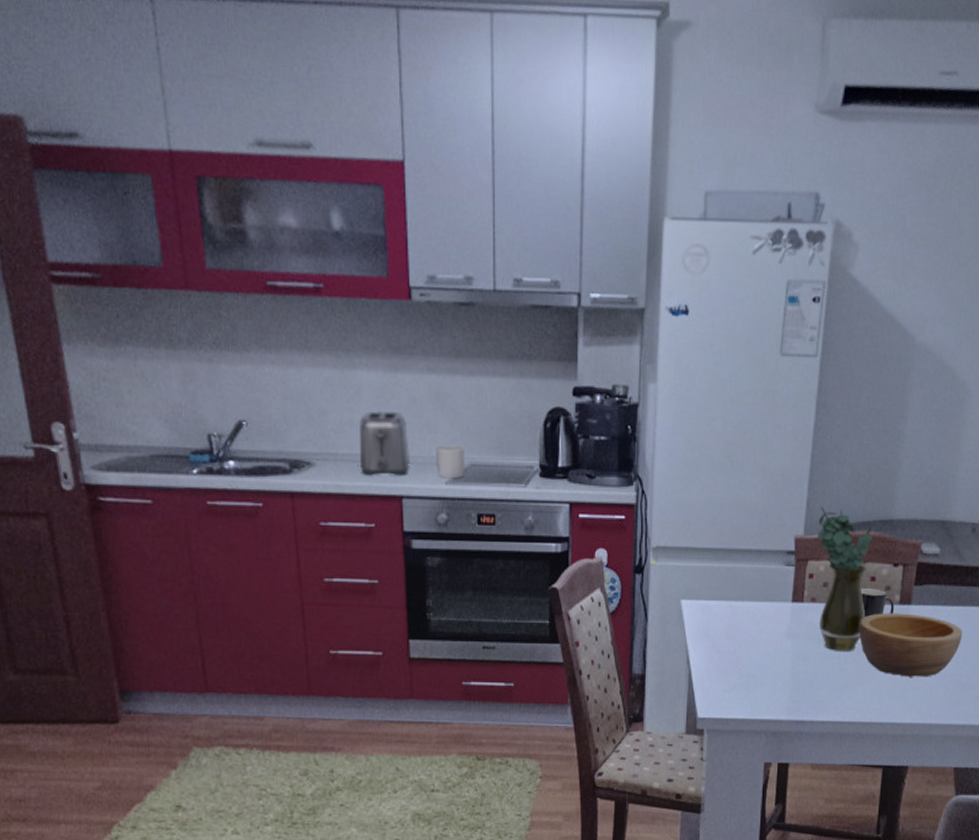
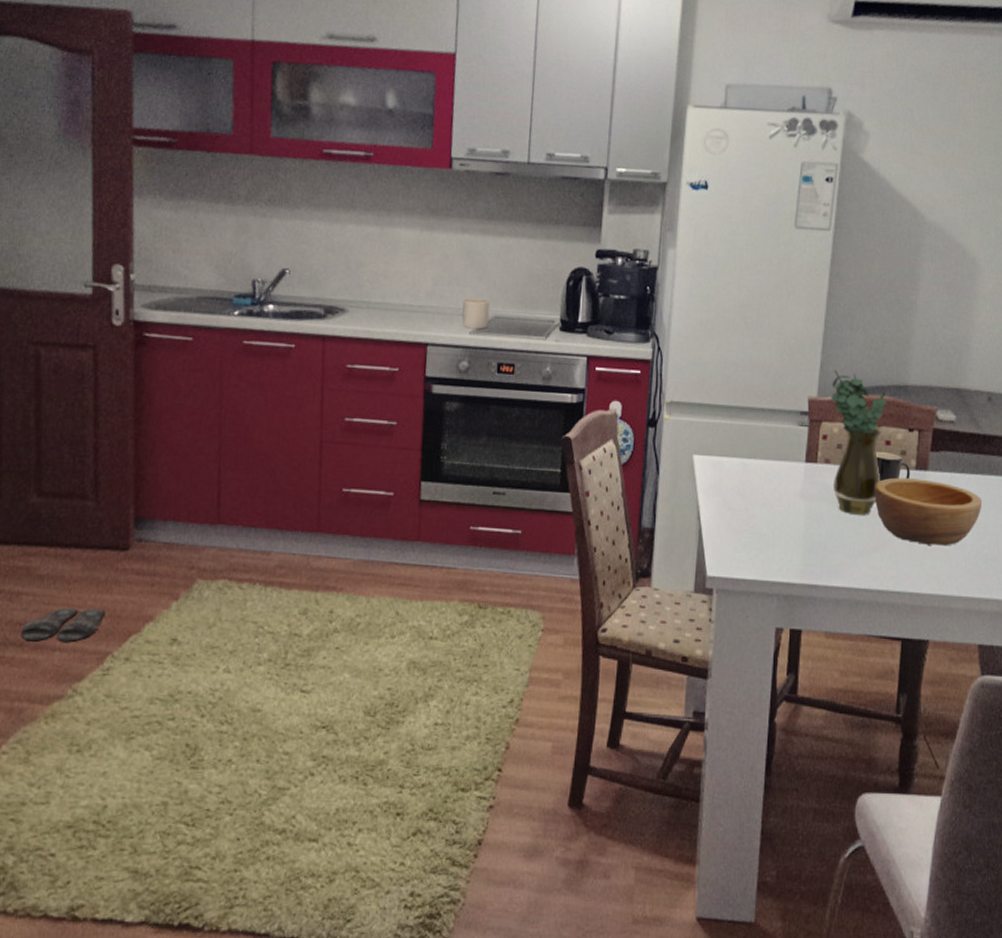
slippers: none [21,780,104,816] -> present [20,607,105,643]
toaster: present [360,410,411,477] -> none [390,264,439,326]

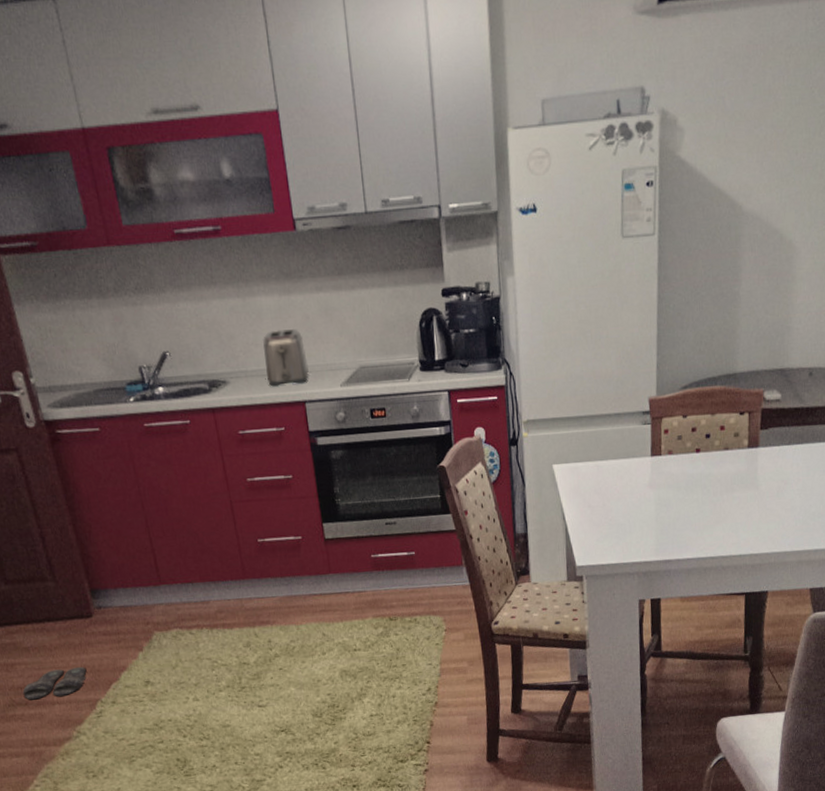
toaster: none [390,264,439,326] -> present [263,329,309,387]
mug: present [462,297,490,330] -> none [329,351,356,382]
vase: present [831,370,887,515] -> none [668,368,719,495]
bowl: present [874,477,983,546] -> none [713,455,808,512]
mug: present [875,450,910,482] -> none [712,436,743,464]

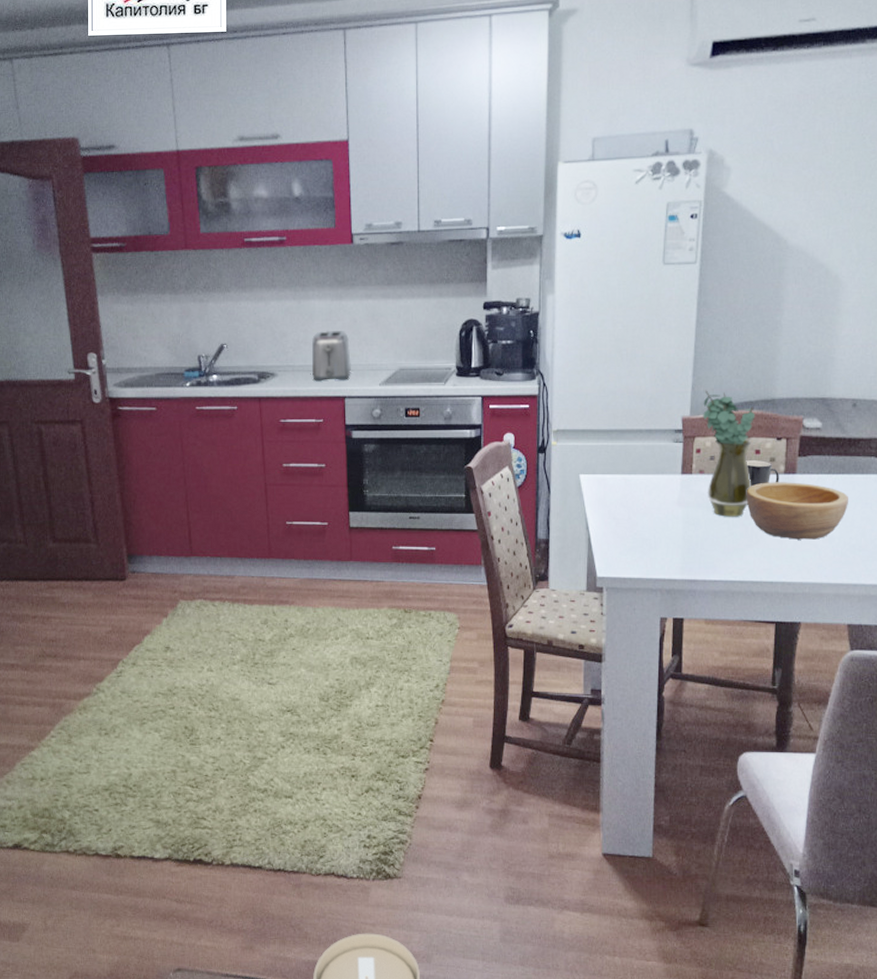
slippers: present [22,666,87,700] -> none [53,626,114,653]
vase: none [668,368,719,495] -> present [703,390,756,517]
mug: none [712,436,743,464] -> present [746,459,779,487]
bowl: none [713,455,808,512] -> present [746,482,849,540]

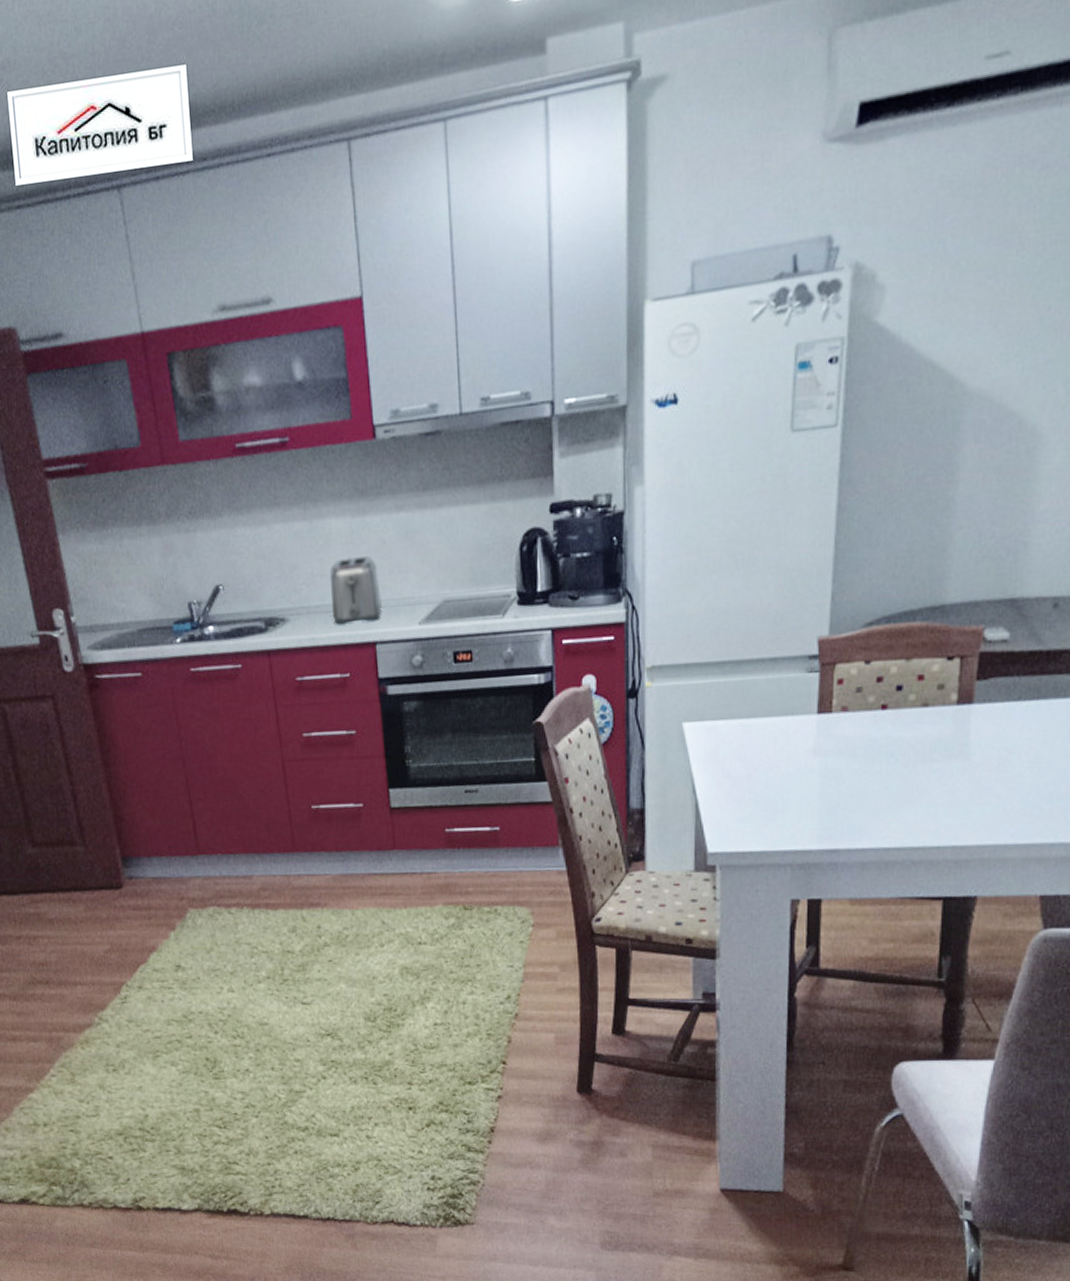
vase: present [703,390,756,517] -> none [846,599,918,766]
mug: present [746,459,779,487] -> none [905,688,950,725]
bowl: present [746,482,849,540] -> none [904,714,1046,790]

